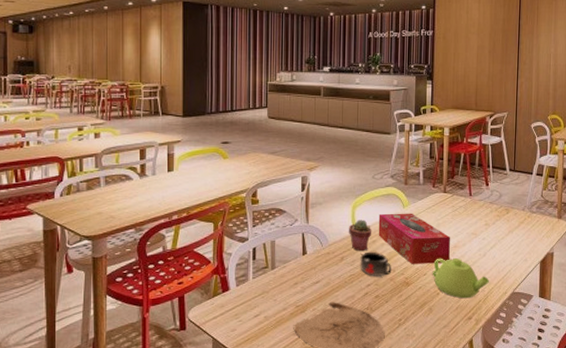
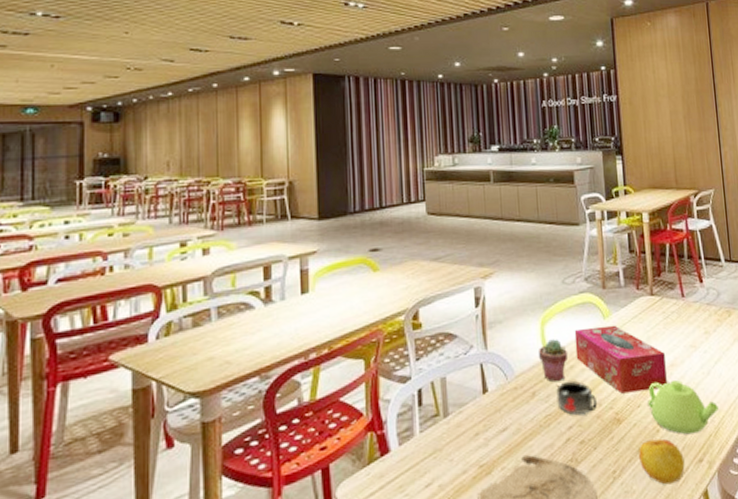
apple: none [421,300,457,333] -> present [639,438,685,485]

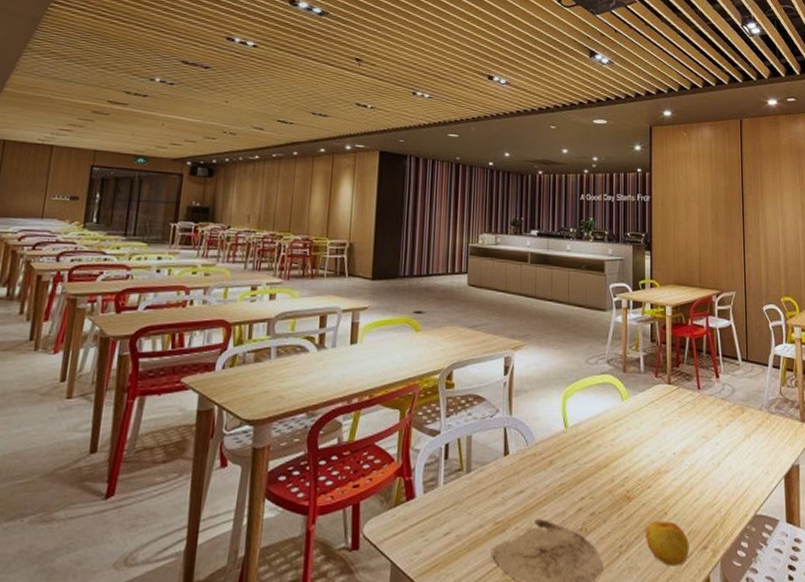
potted succulent: present [538,339,568,382] -> none [558,413,586,454]
mug: present [556,381,598,415] -> none [572,454,610,487]
tissue box: present [574,325,667,394] -> none [593,407,678,474]
teapot: present [648,380,718,435] -> none [658,466,726,521]

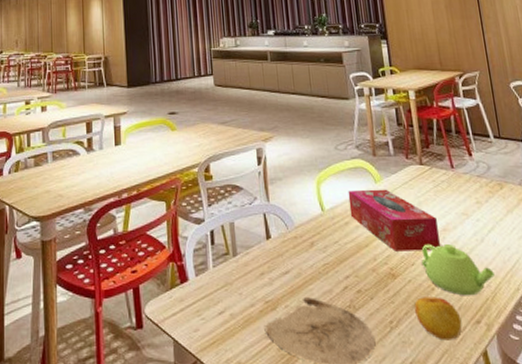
tissue box: none [593,407,678,474] -> present [348,189,440,252]
teapot: none [658,466,726,521] -> present [421,244,494,296]

